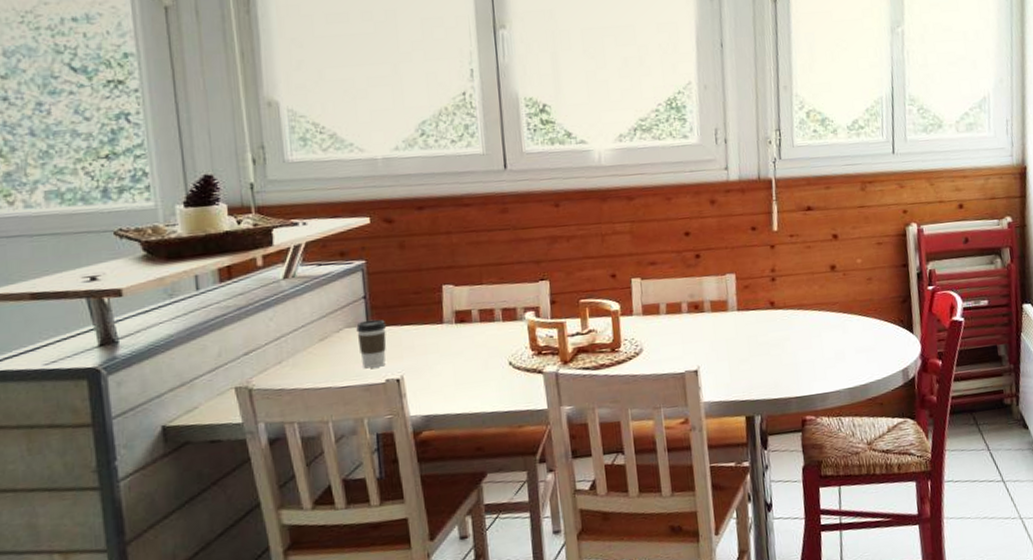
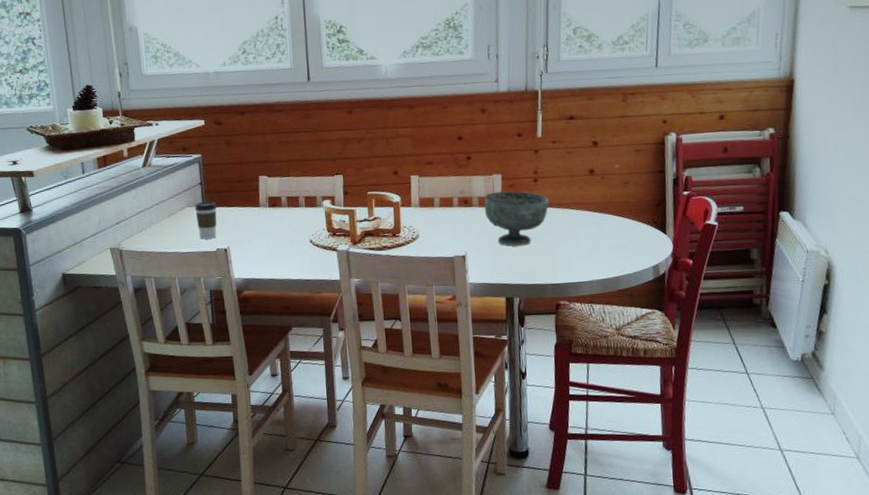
bowl: none [717,292,789,357] -> present [484,191,549,247]

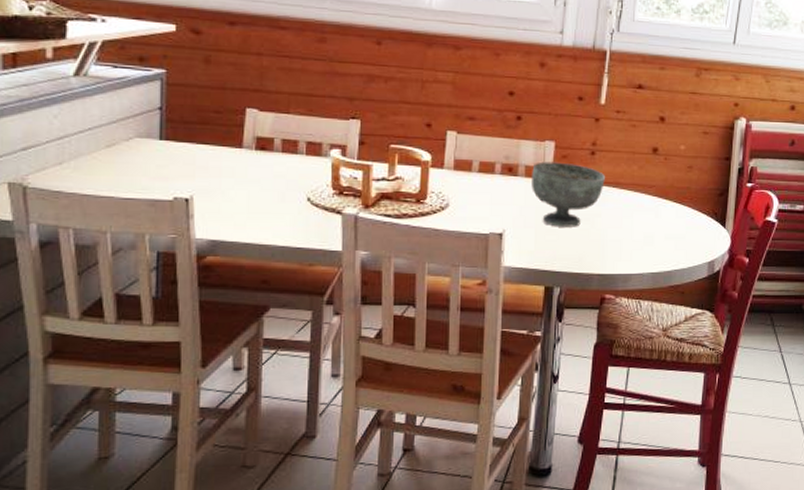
coffee cup: present [195,201,217,239] -> none [148,133,181,183]

